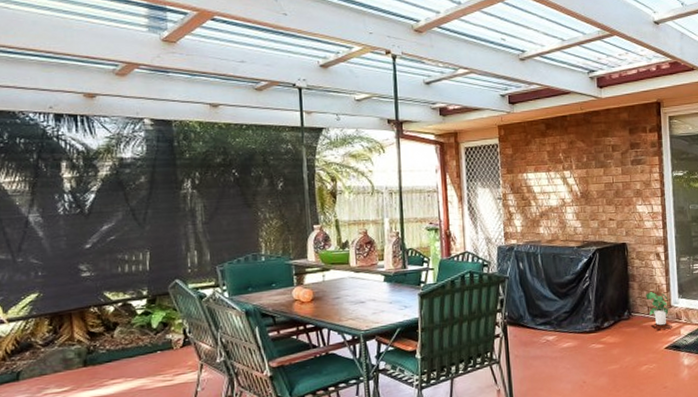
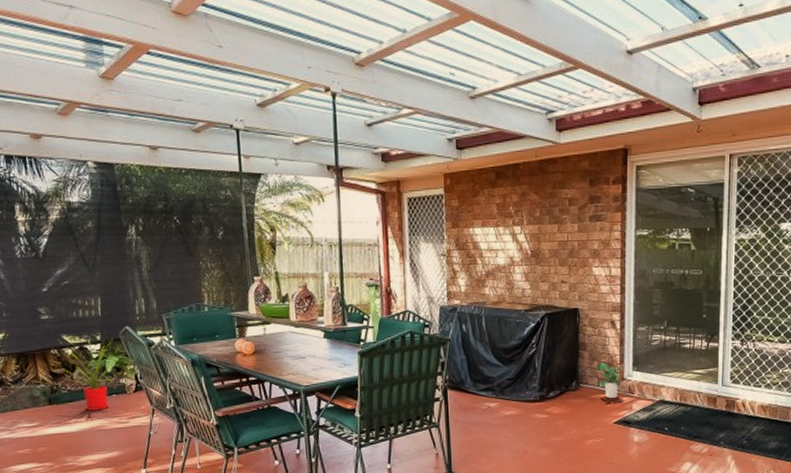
house plant: none [103,293,166,370] -> present [64,339,120,411]

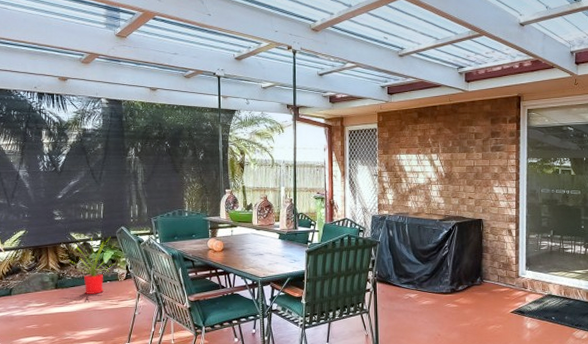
potted plant: present [597,361,621,399] -> none [497,262,516,293]

